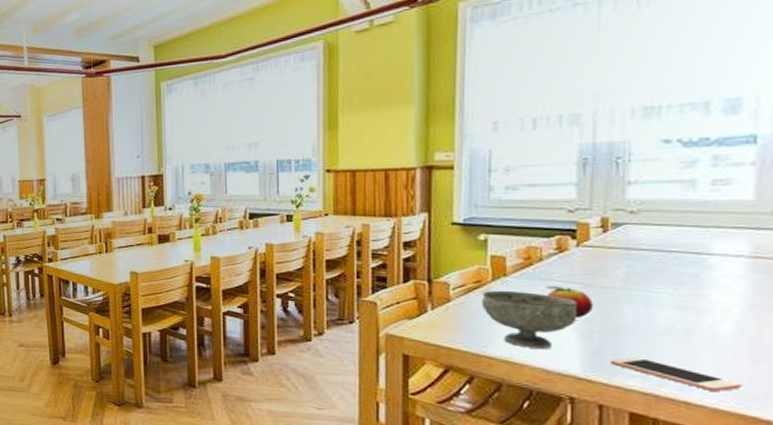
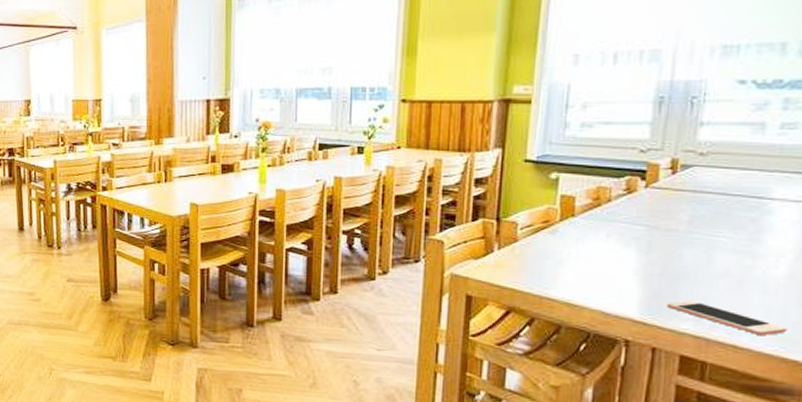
bowl: present [481,290,578,350] -> none [547,231,641,292]
fruit: present [546,286,593,318] -> none [612,228,656,261]

